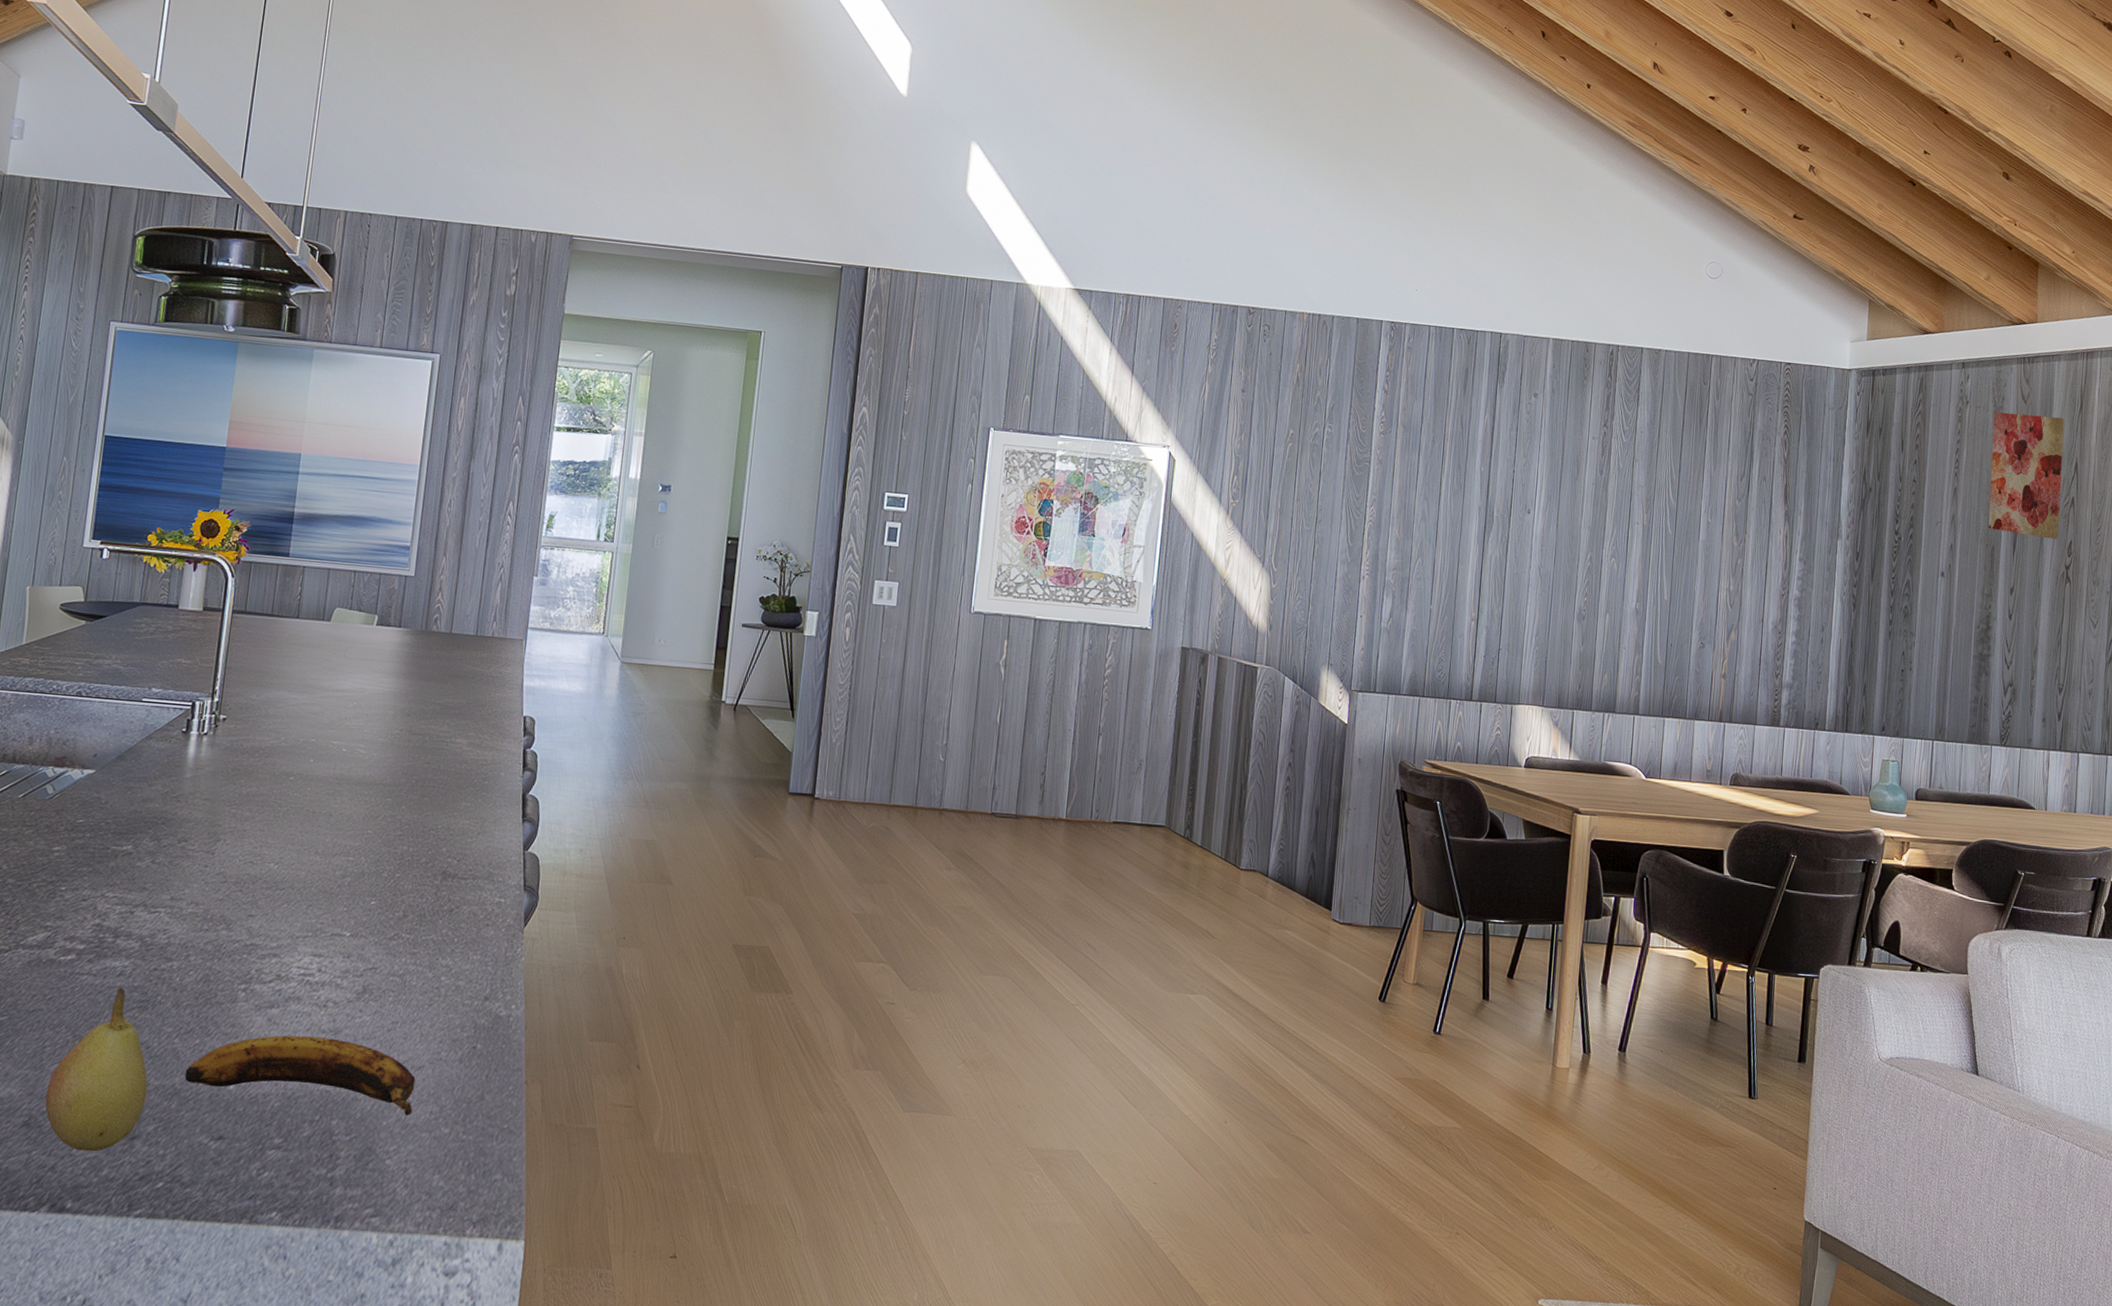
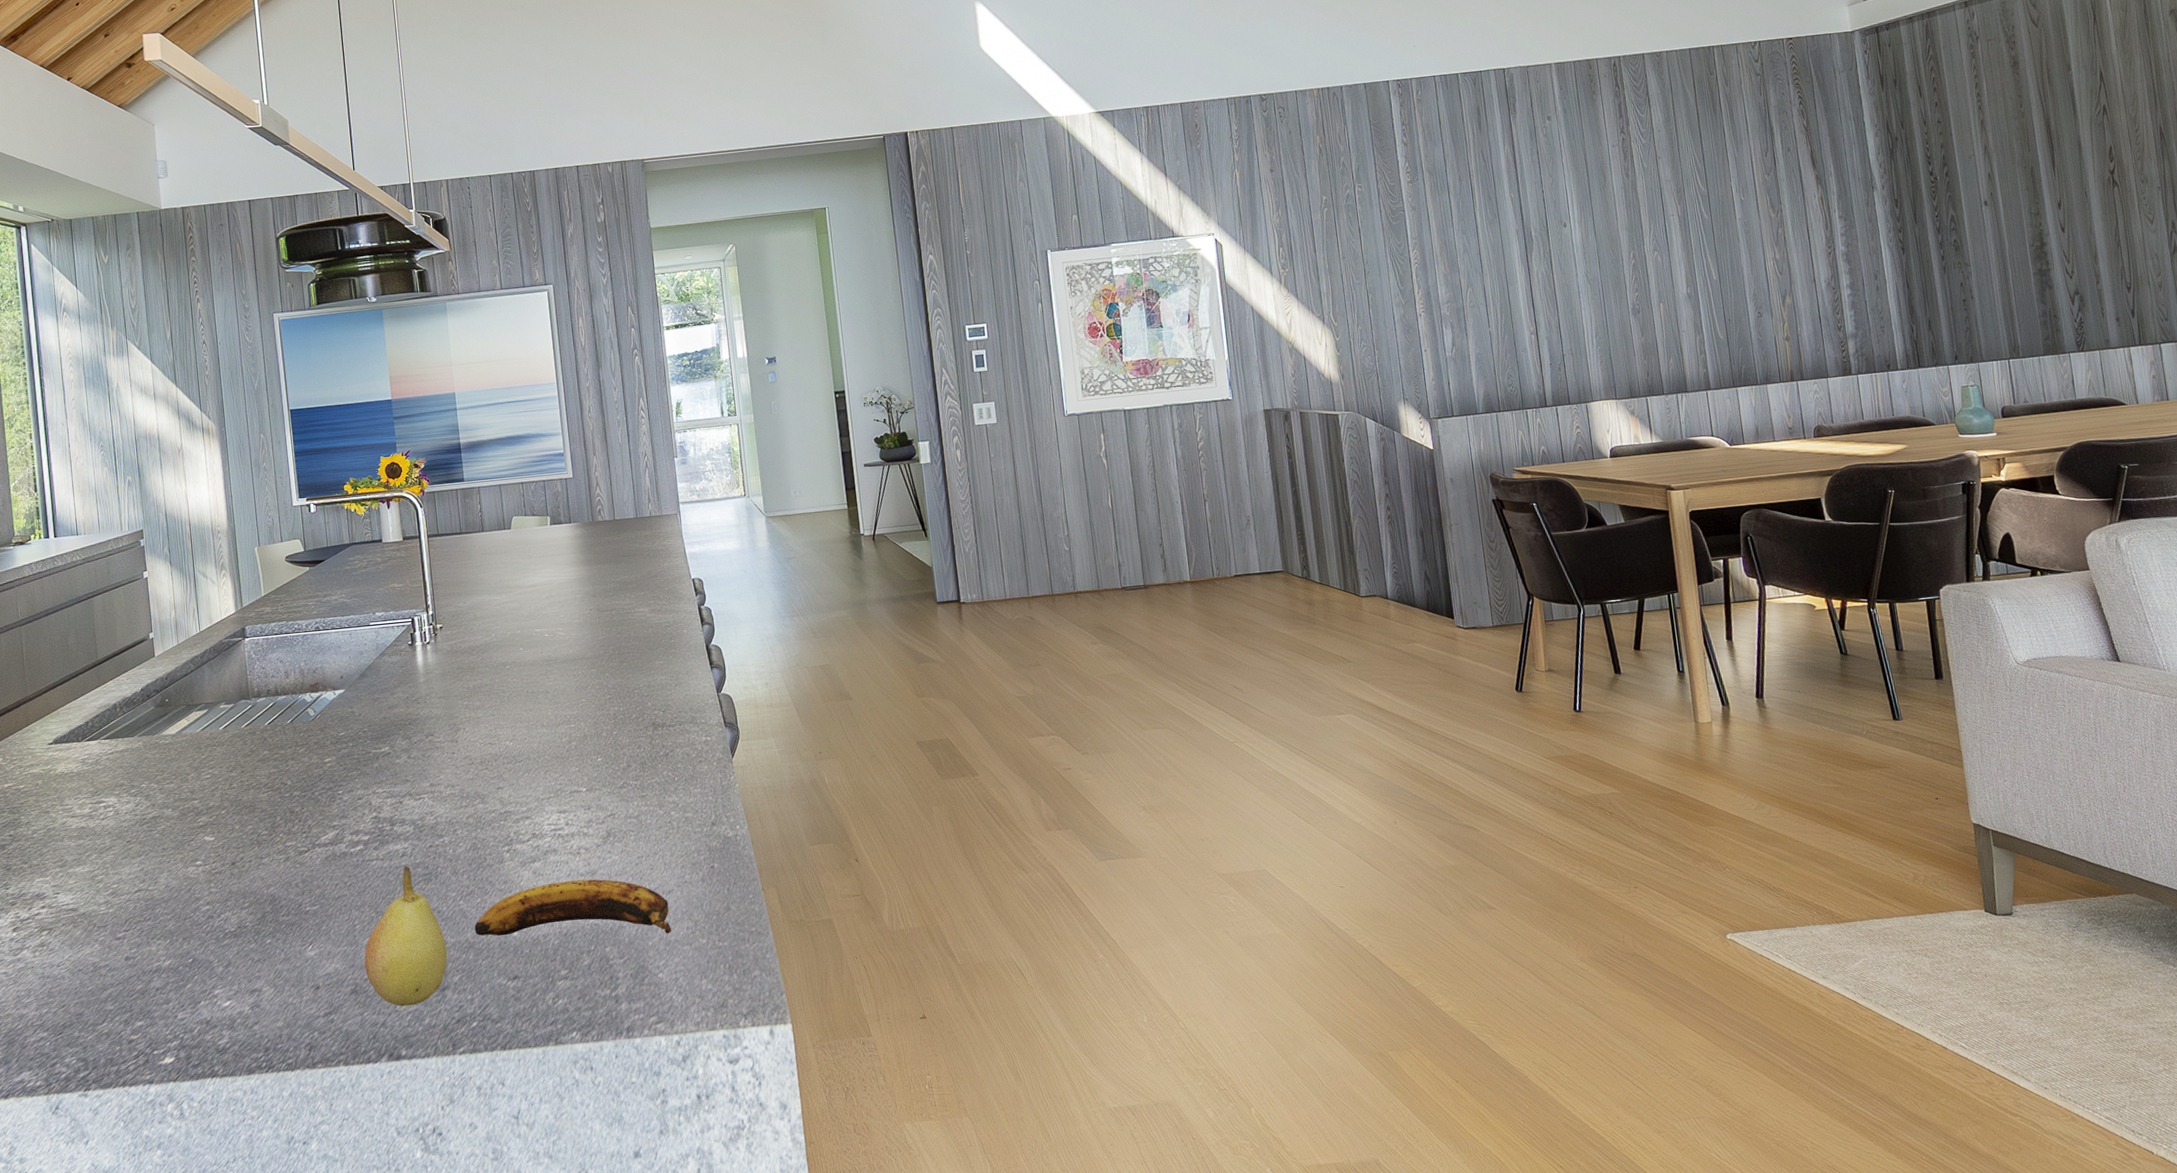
wall art: present [1988,412,2064,540] -> none [2006,33,2098,152]

